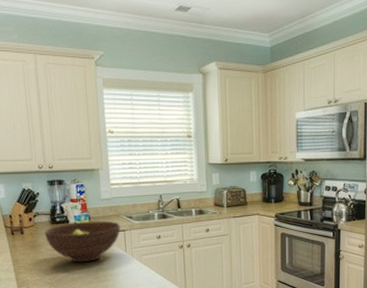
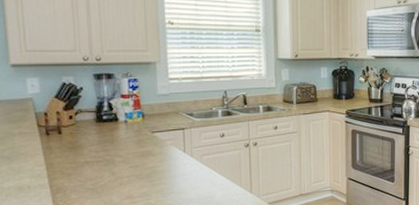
fruit bowl: present [45,221,121,263] -> none [88,118,179,165]

